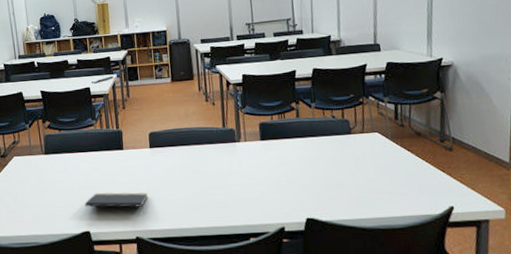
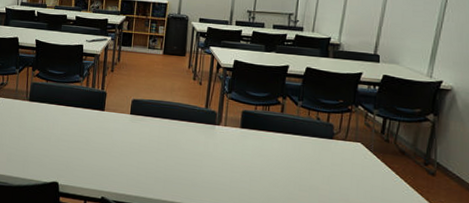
notepad: present [84,192,149,214] -> none [58,147,121,176]

